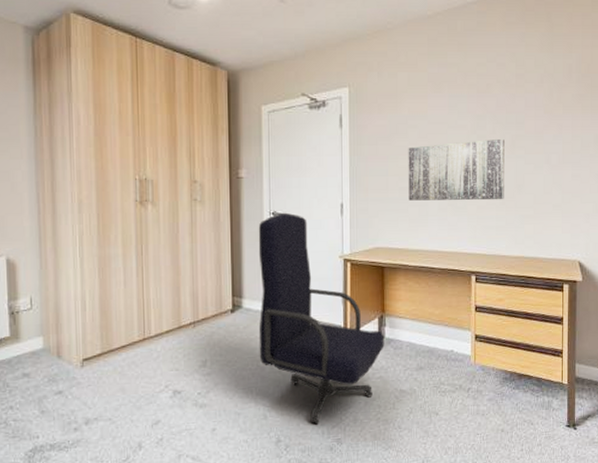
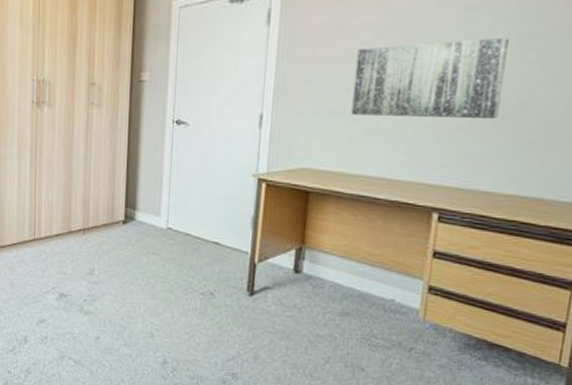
office chair: present [258,212,385,425] -> none [150,121,302,354]

